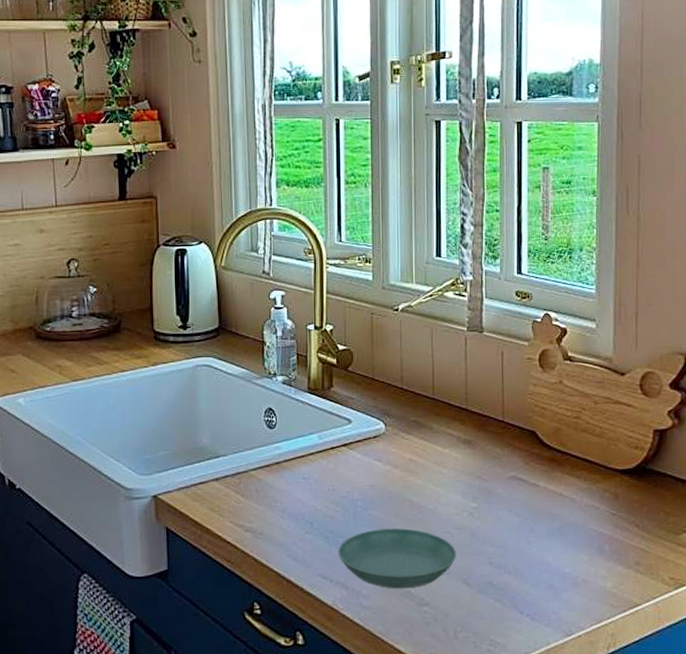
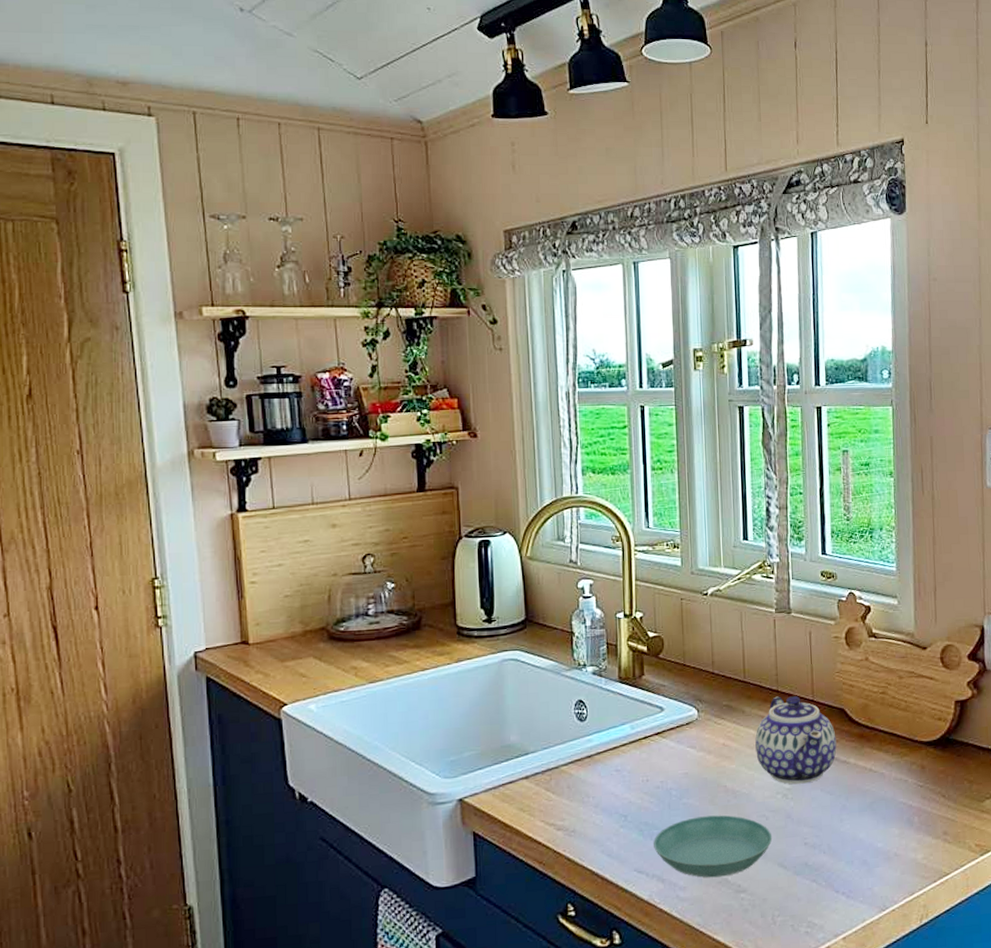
teapot: none [442,415,526,504] -> present [755,696,837,784]

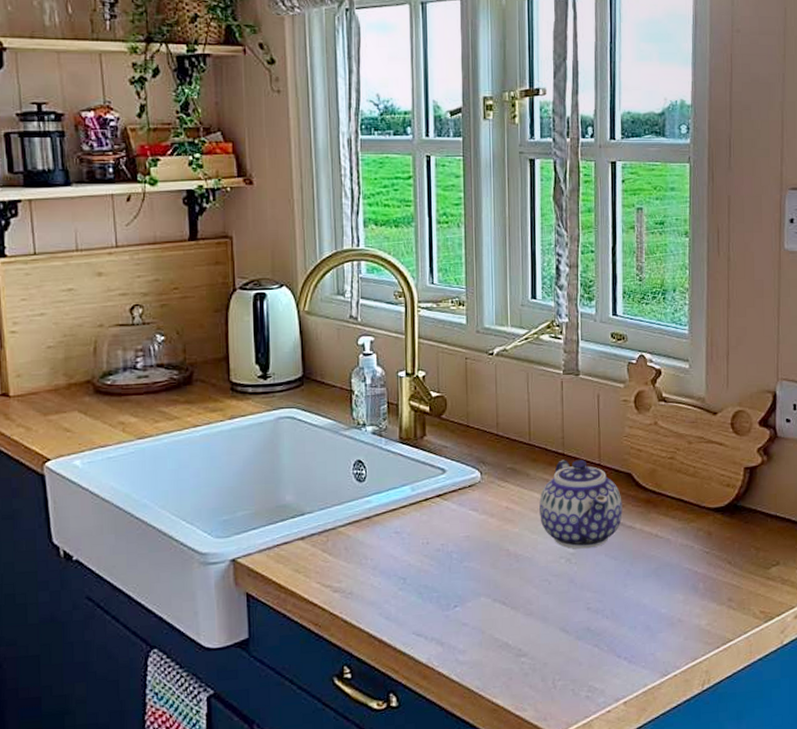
saucer: present [654,815,773,878] -> none [433,578,555,642]

